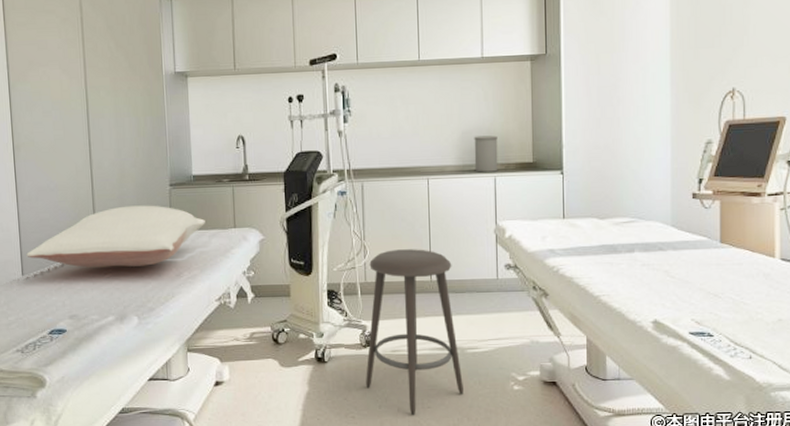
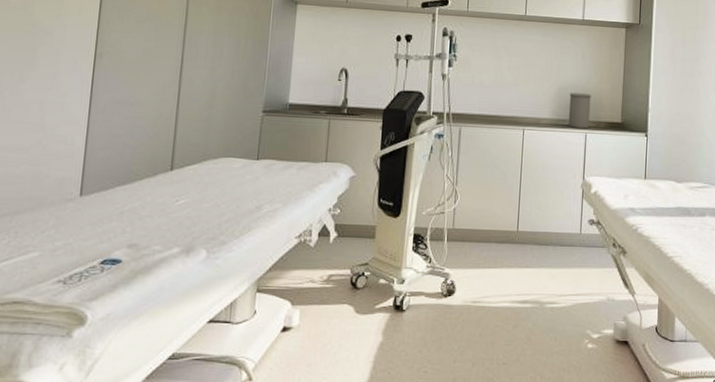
pillow: present [26,205,205,268] -> none [89,129,296,195]
stool: present [366,249,463,415] -> none [442,197,540,371]

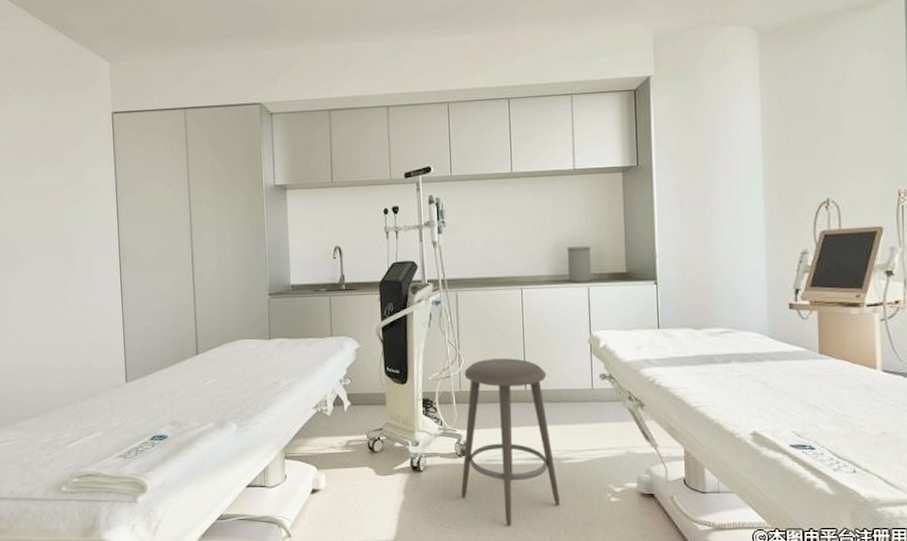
stool: none [442,197,540,371] -> present [461,358,560,526]

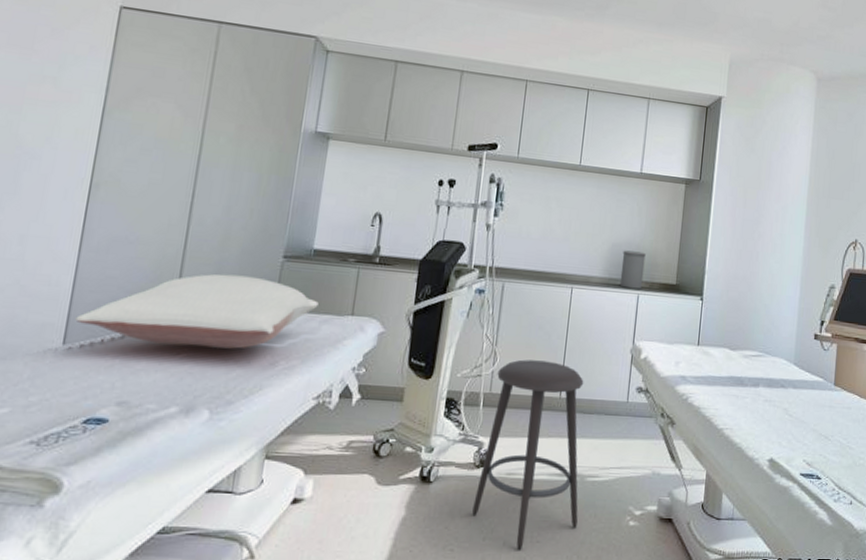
pillow: none [130,314,303,375] -> present [75,274,319,349]

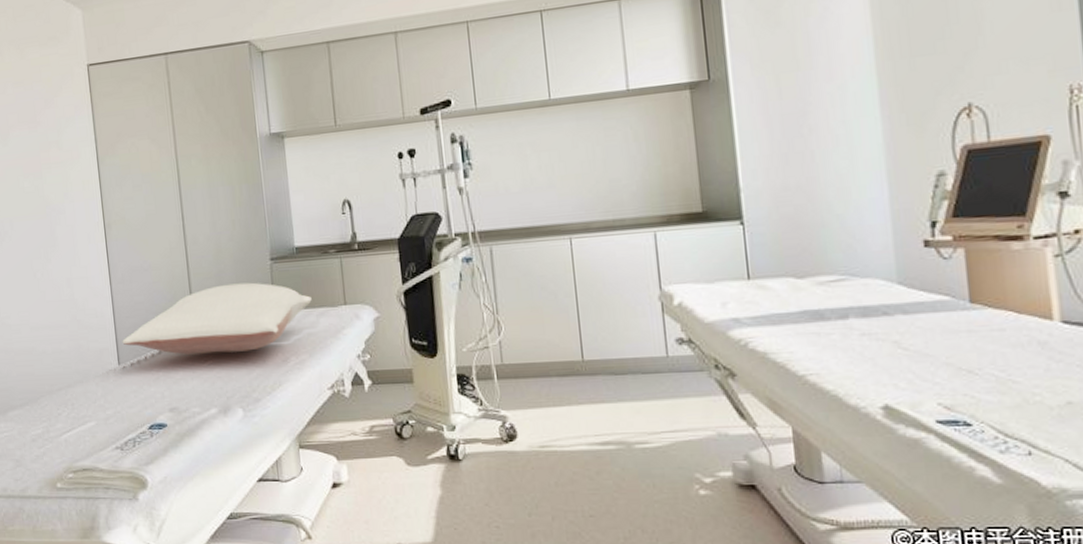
stool: present [472,359,584,550] -> none [505,322,634,525]
canister: present [619,250,646,289] -> none [624,182,658,228]

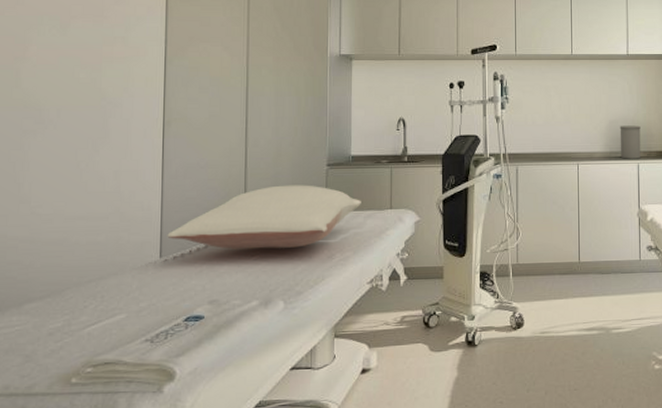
canister: none [624,182,658,228] -> present [620,125,641,159]

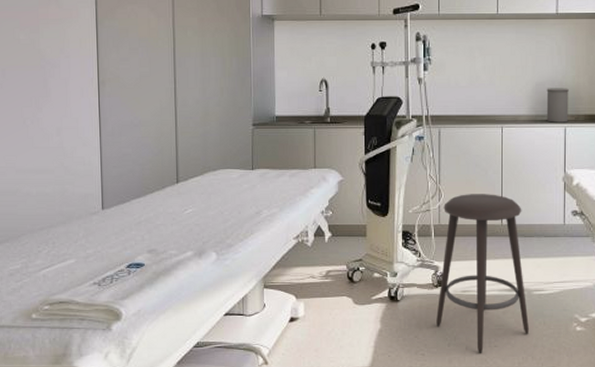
pillow: present [167,185,361,249] -> none [107,143,286,203]
stool: none [515,231,608,398] -> present [436,194,529,353]

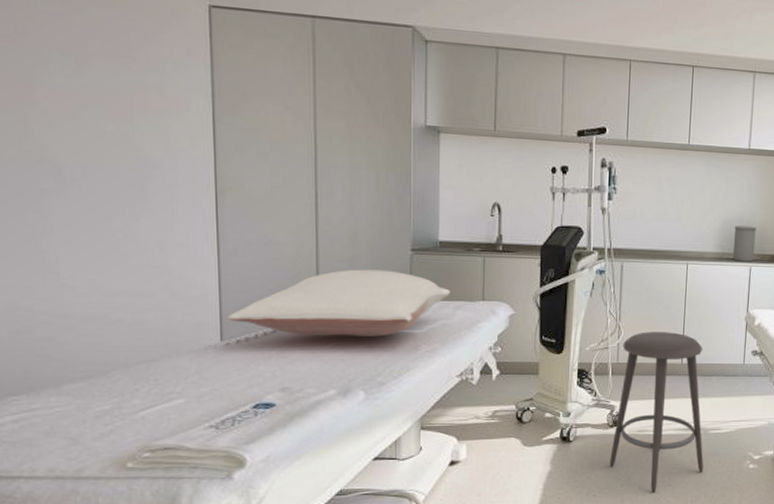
pillow: none [107,143,286,203] -> present [228,269,450,337]

